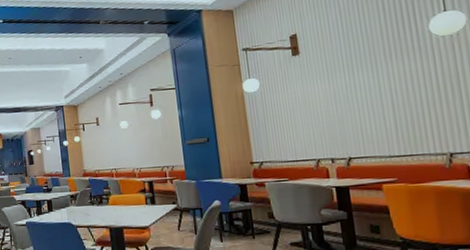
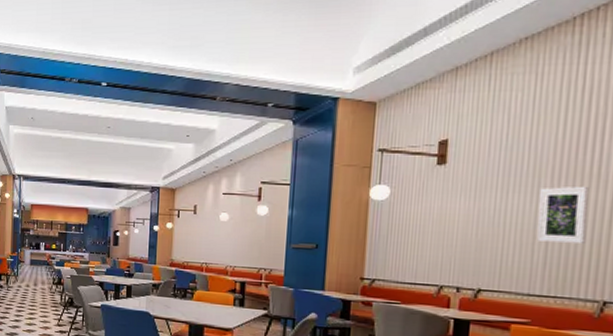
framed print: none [378,58,423,109] -> present [537,186,589,245]

